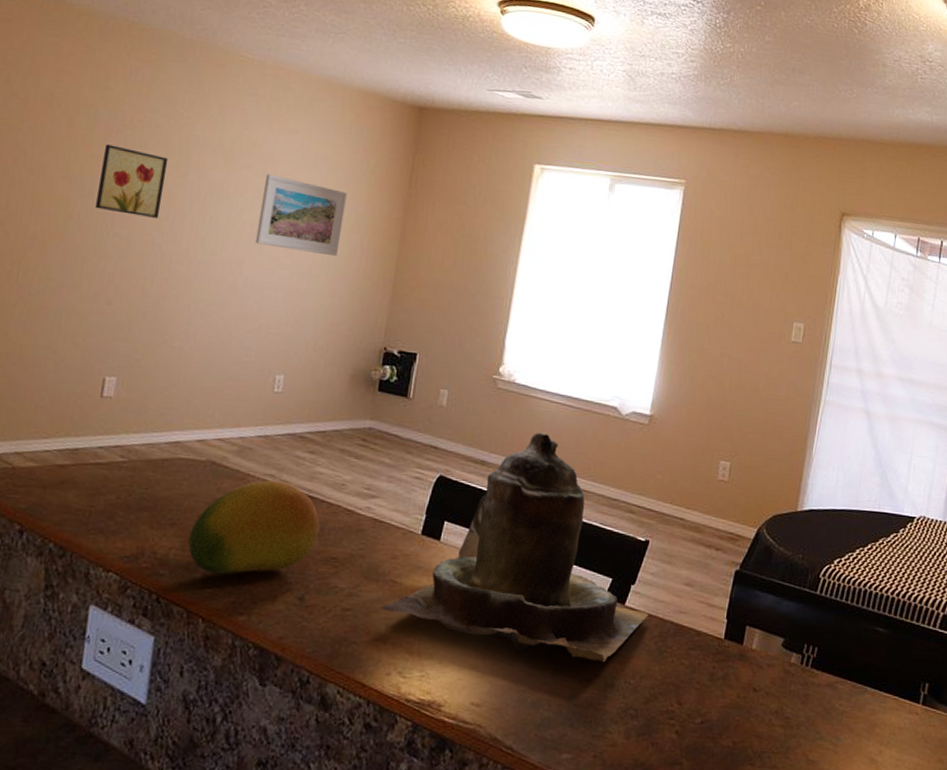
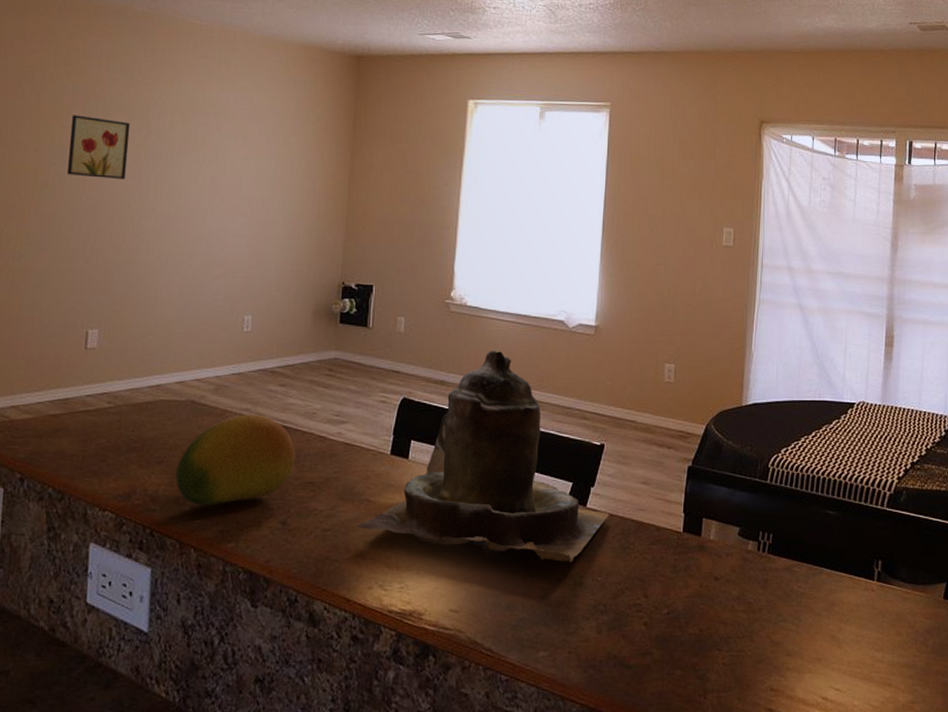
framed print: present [255,174,347,257] -> none [216,130,297,201]

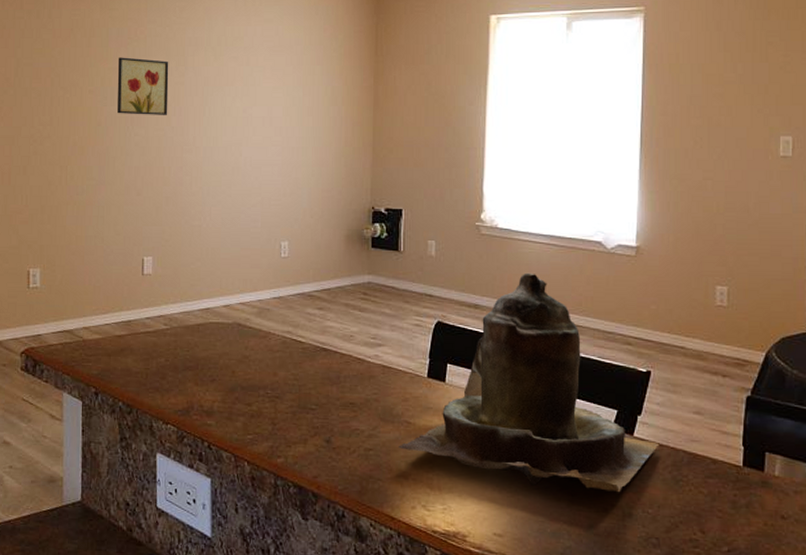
fruit: present [176,414,296,505] -> none [228,336,336,422]

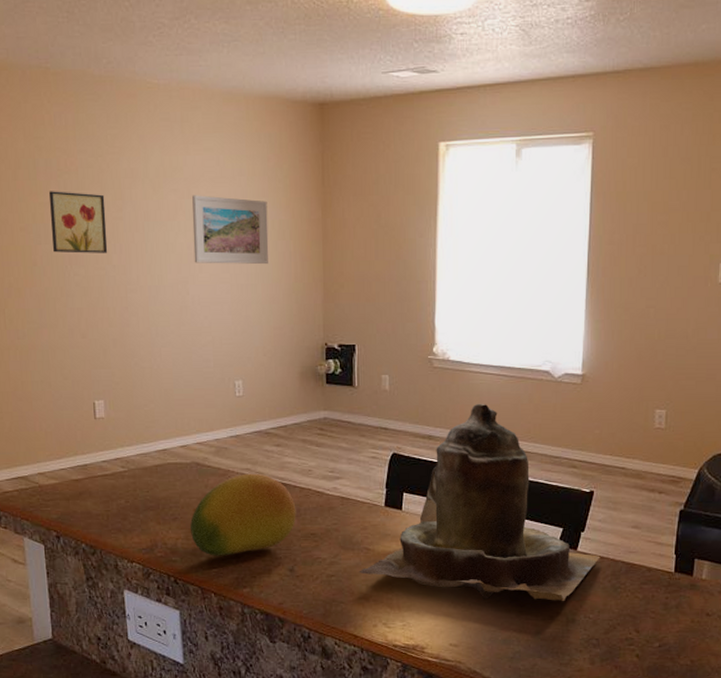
fruit: none [228,336,336,422] -> present [190,473,296,556]
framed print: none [249,62,322,129] -> present [192,195,269,265]

